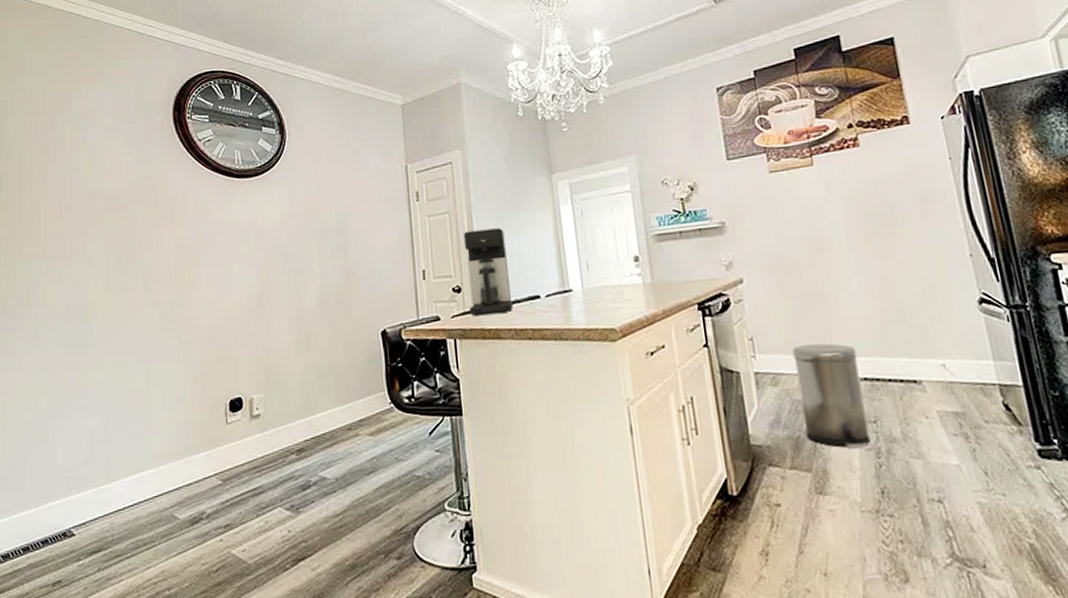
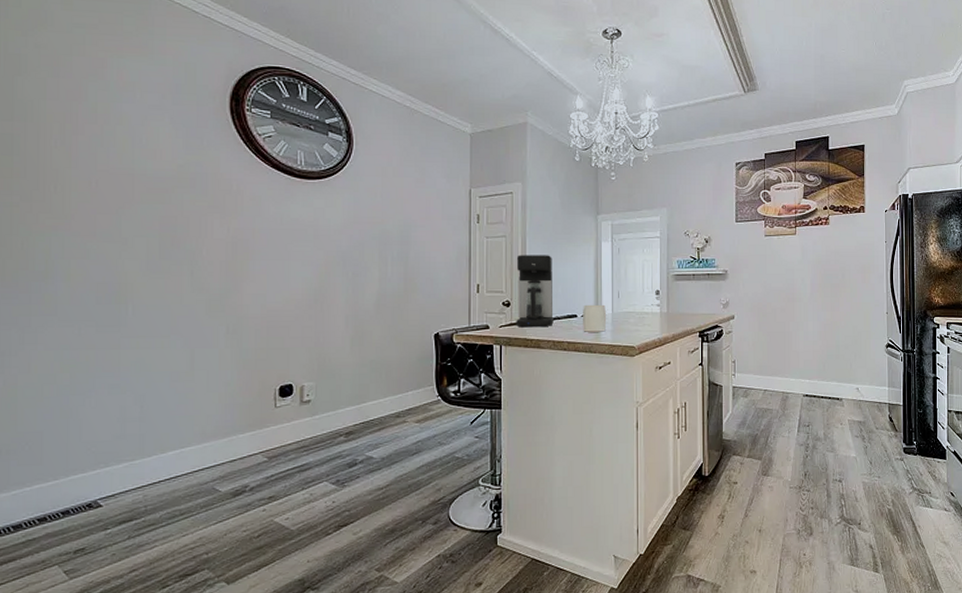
mug: none [546,280,577,316] -> present [583,304,607,332]
pedal bin: present [792,343,870,448] -> none [761,368,804,443]

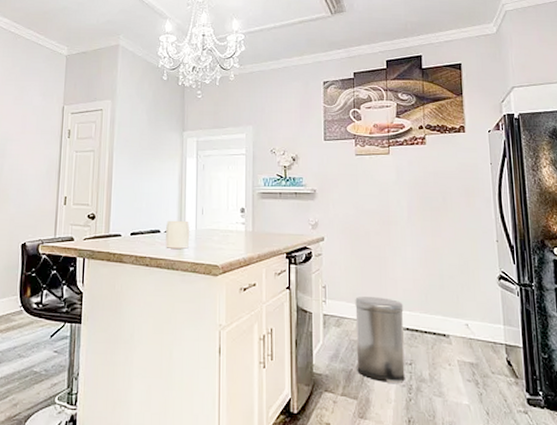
coffee maker: present [516,255,554,328] -> none [100,169,138,241]
pedal bin: none [761,368,804,443] -> present [355,297,405,383]

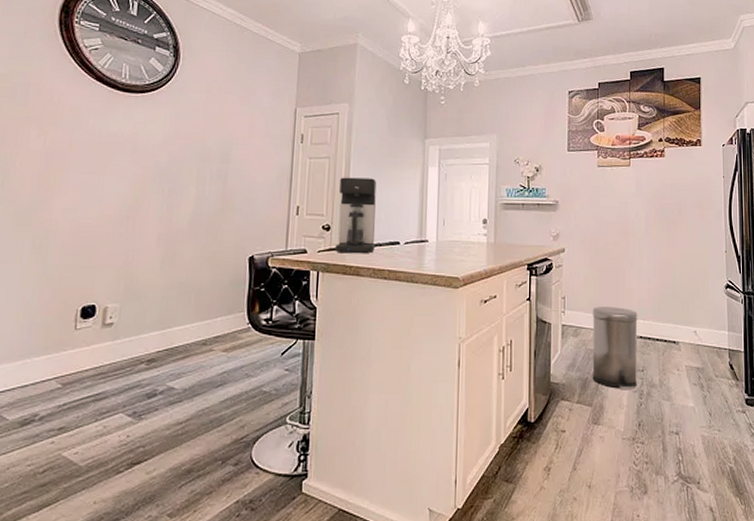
coffee maker: none [100,169,138,241] -> present [335,177,377,253]
mug: present [166,220,190,249] -> none [405,231,431,261]

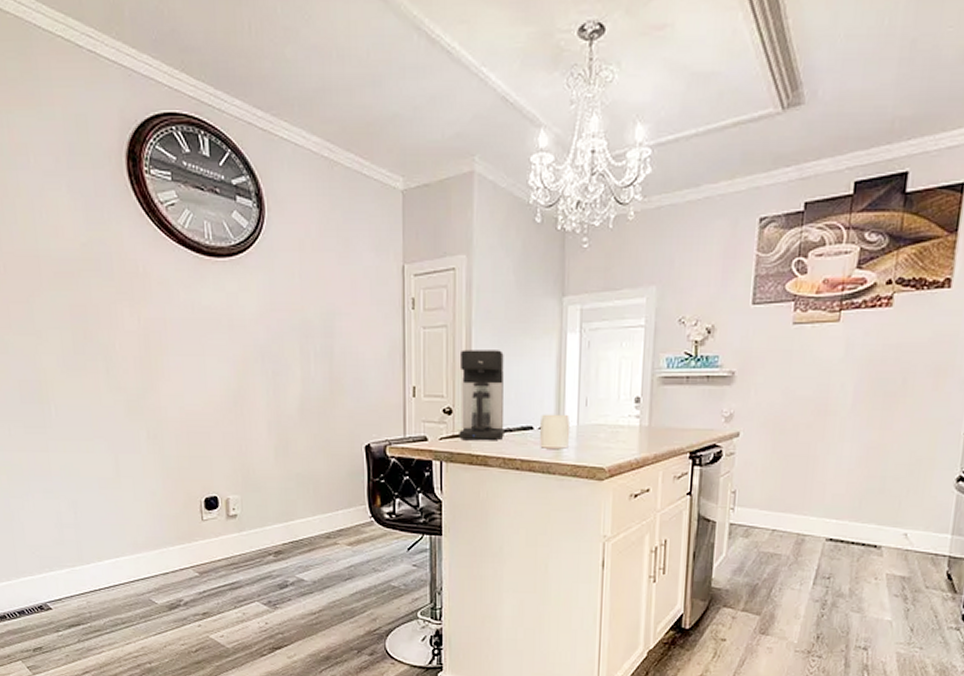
mug: none [405,231,431,261] -> present [540,414,571,449]
pedal bin: present [592,307,638,389] -> none [763,503,830,598]

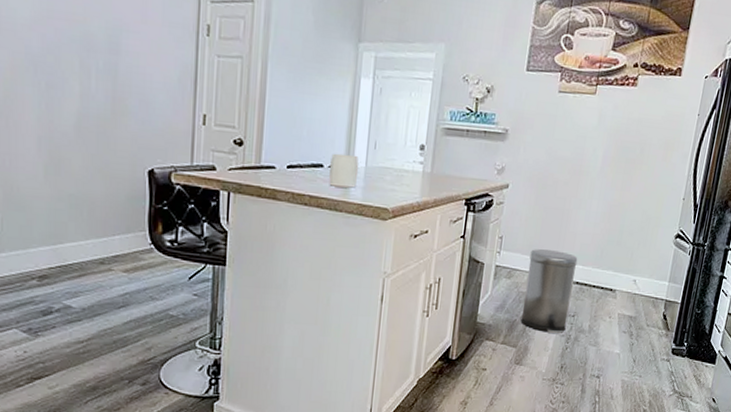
coffee maker: present [459,350,504,441] -> none [249,82,299,175]
pedal bin: none [763,503,830,598] -> present [520,249,578,333]

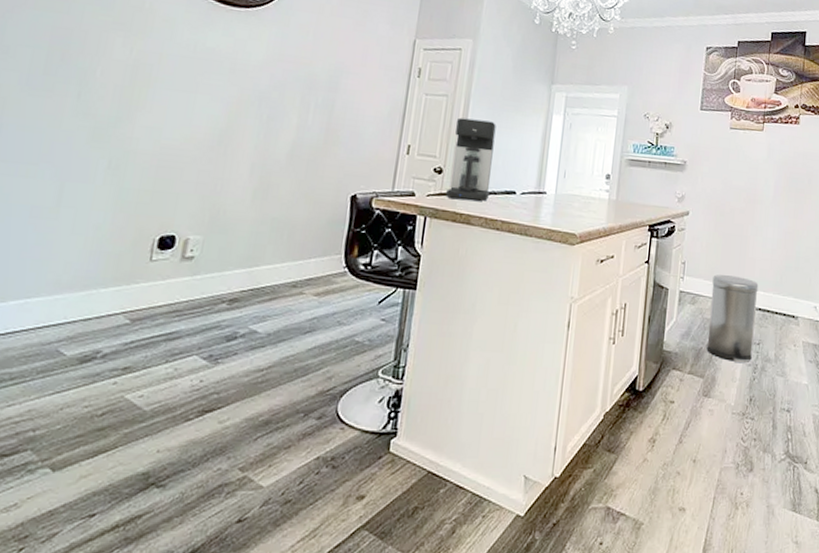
coffee maker: none [249,82,299,175] -> present [446,117,496,201]
mug: present [329,153,359,188] -> none [520,181,549,214]

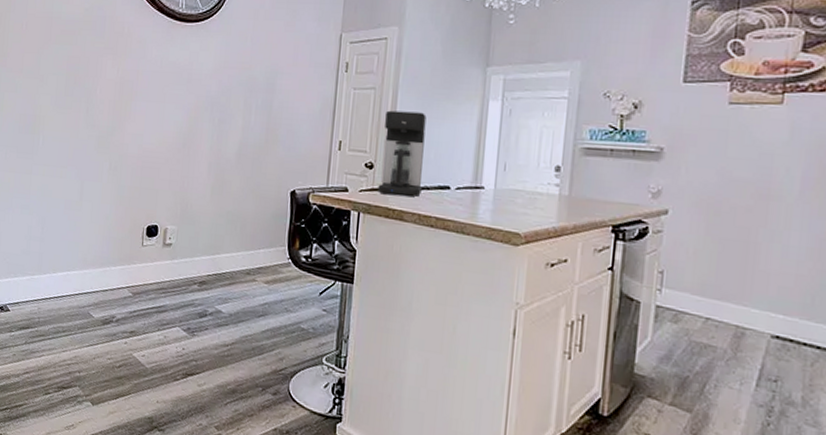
pedal bin: present [706,274,759,362] -> none [695,289,776,403]

